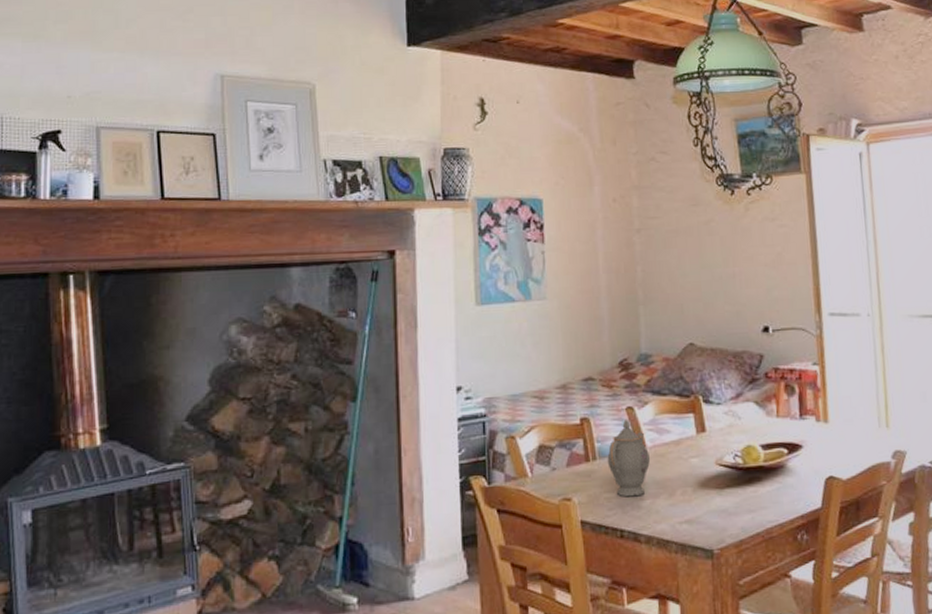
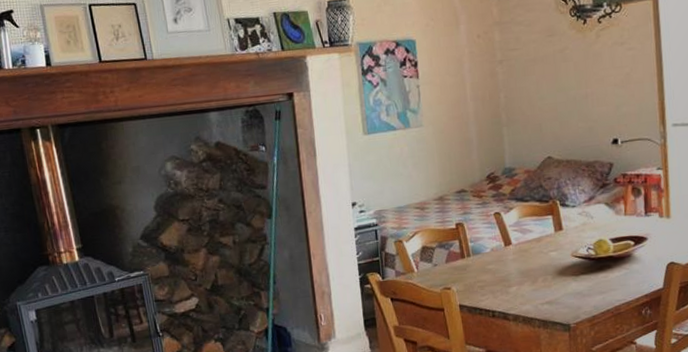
teapot: present [607,420,651,497] -> none [479,223,516,285]

